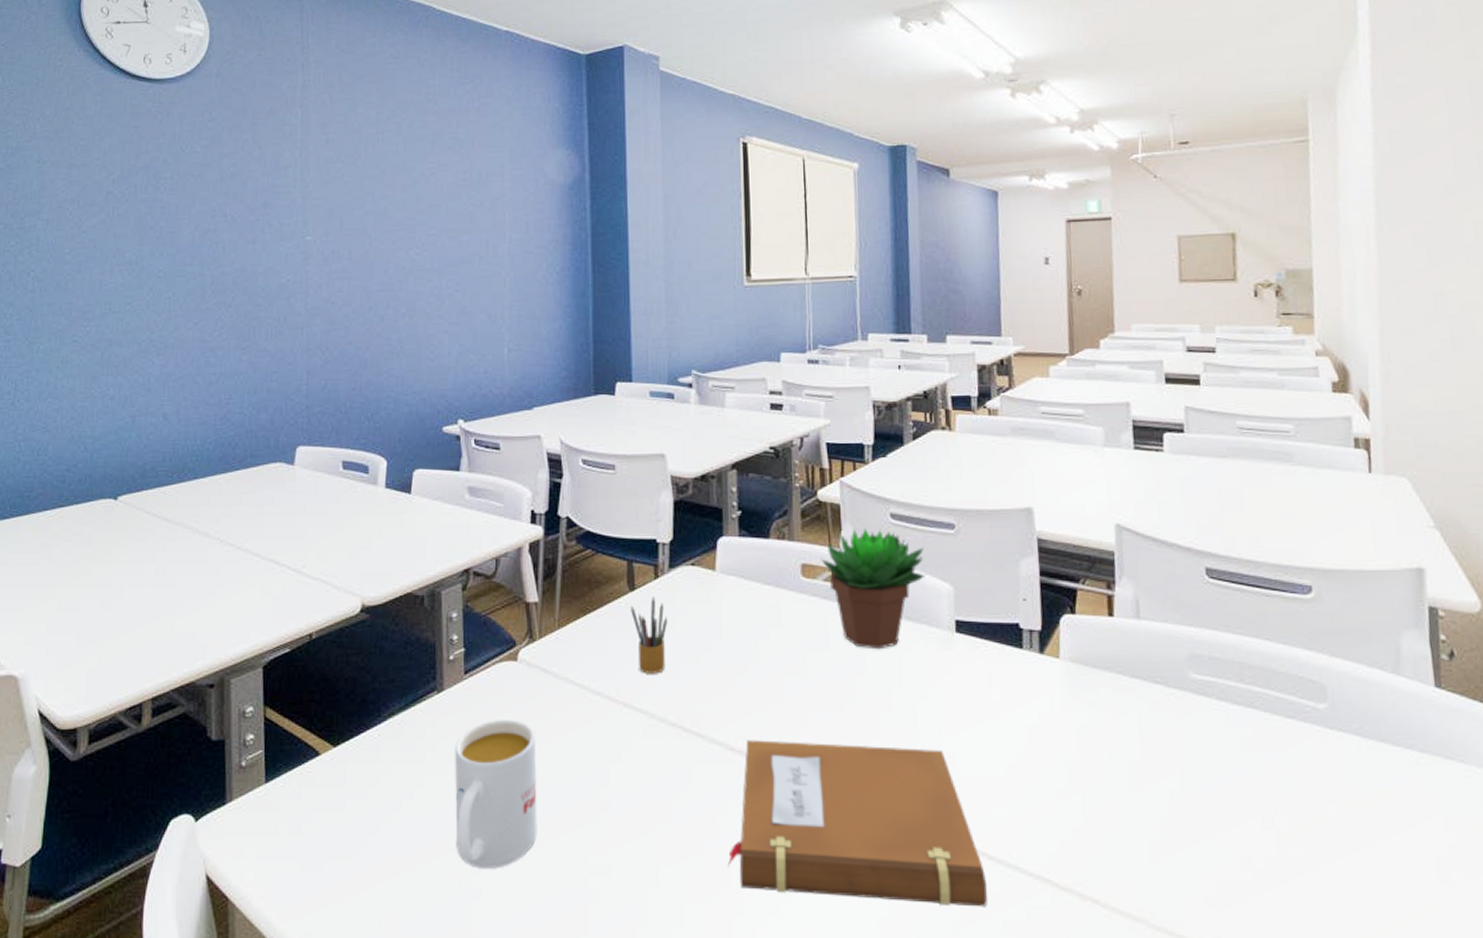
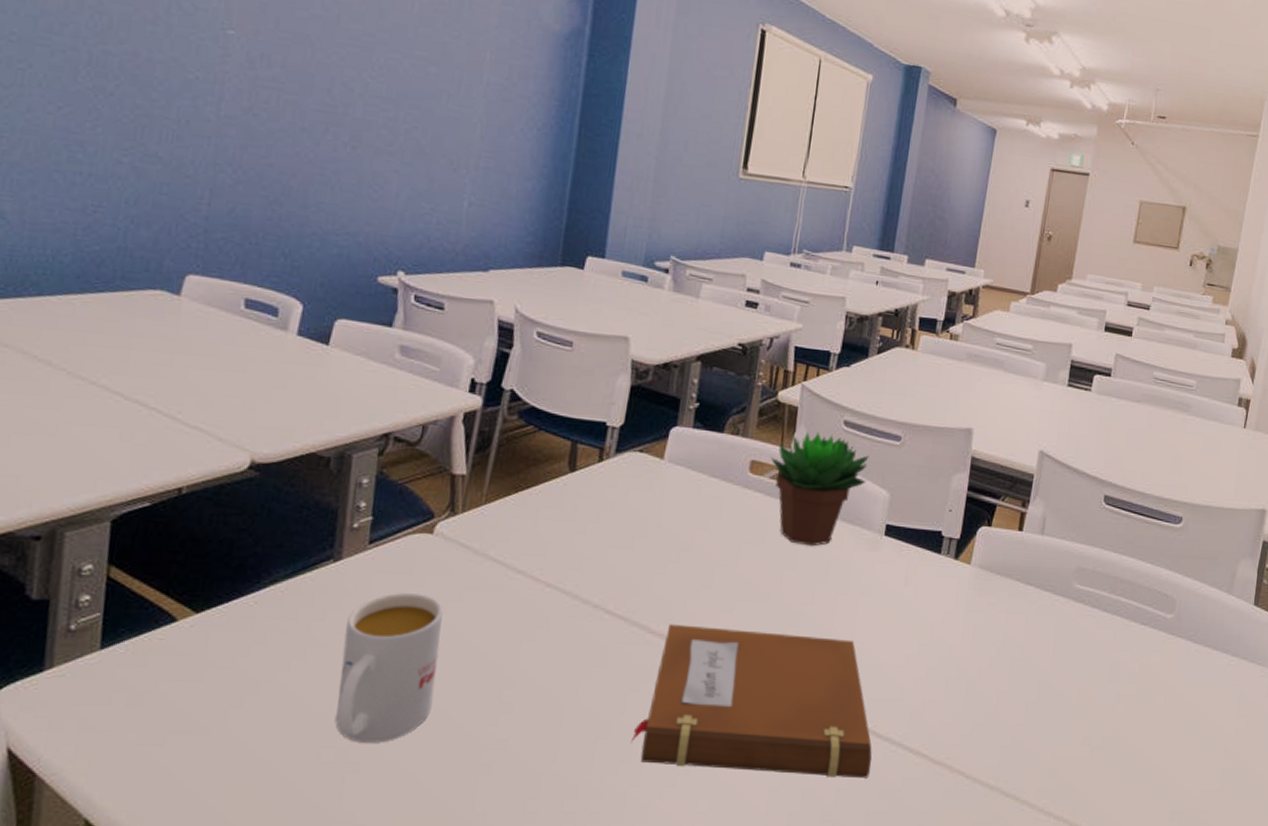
pencil box: present [631,597,667,674] -> none [567,480,606,556]

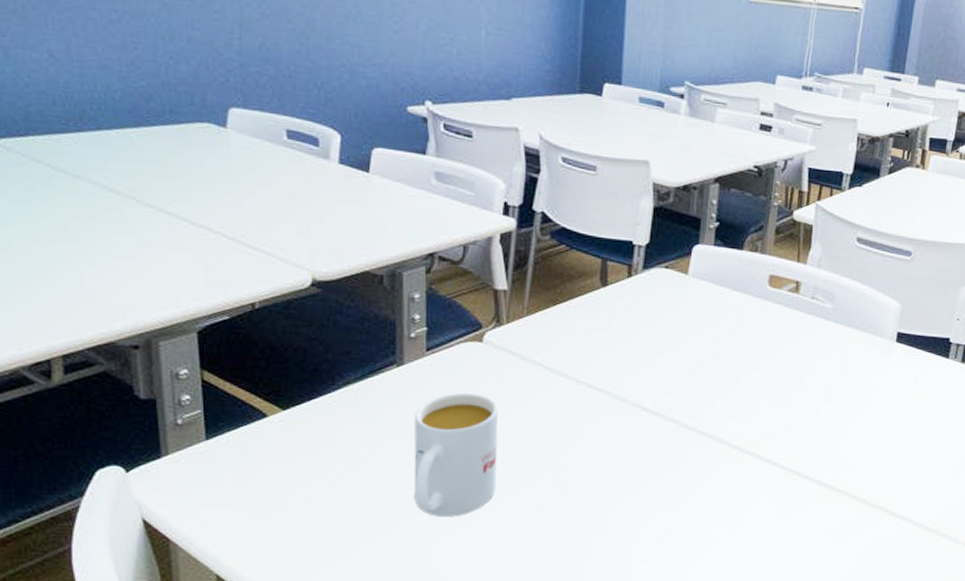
notebook: present [631,624,872,779] -> none [672,419,886,548]
succulent plant: present [770,431,869,547] -> none [788,248,881,352]

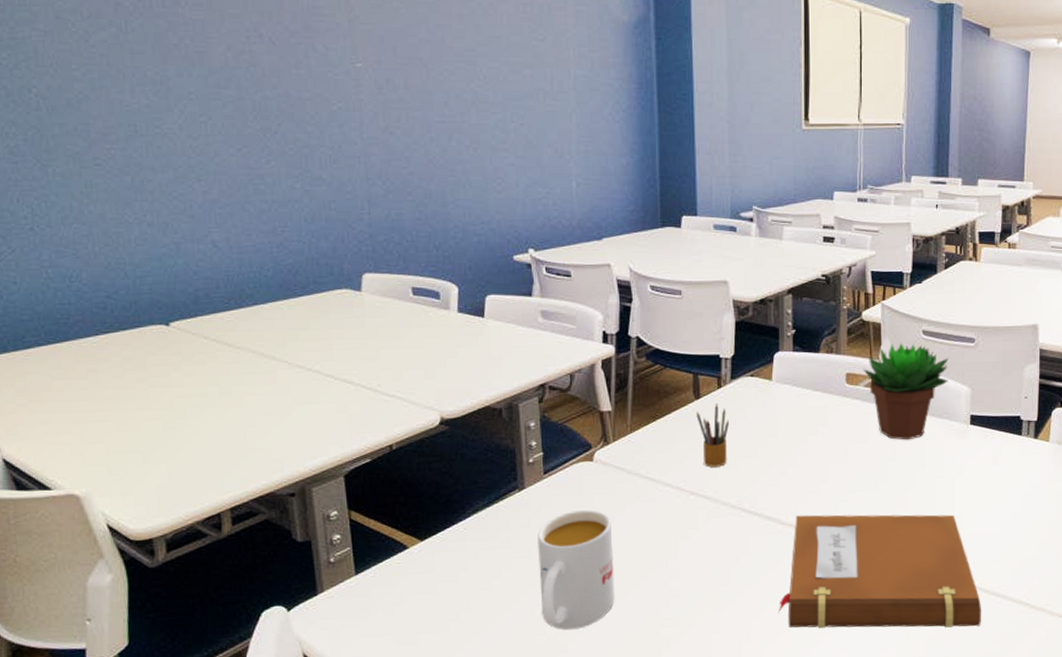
pencil box: none [601,294,637,361] -> present [696,404,729,467]
notebook: none [672,419,886,548] -> present [779,514,981,629]
succulent plant: none [788,248,881,352] -> present [863,342,948,440]

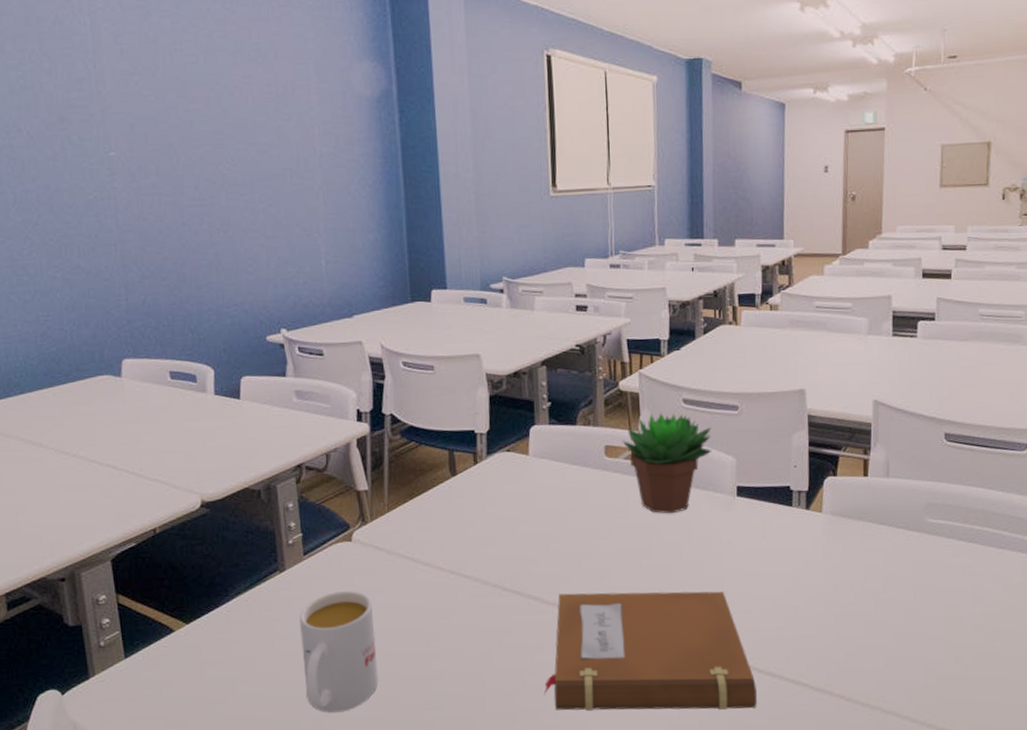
pencil box: present [696,404,729,467] -> none [453,480,487,546]

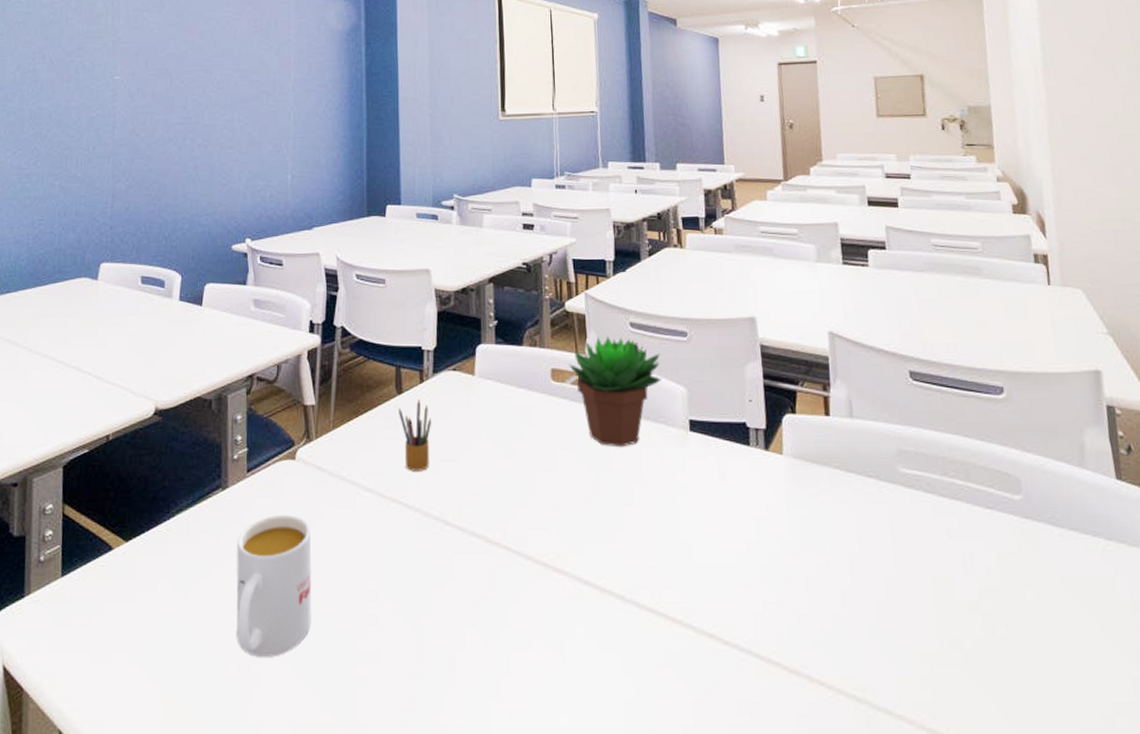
pencil box: none [453,480,487,546] -> present [398,400,431,471]
notebook: present [545,591,757,711] -> none [487,532,724,690]

